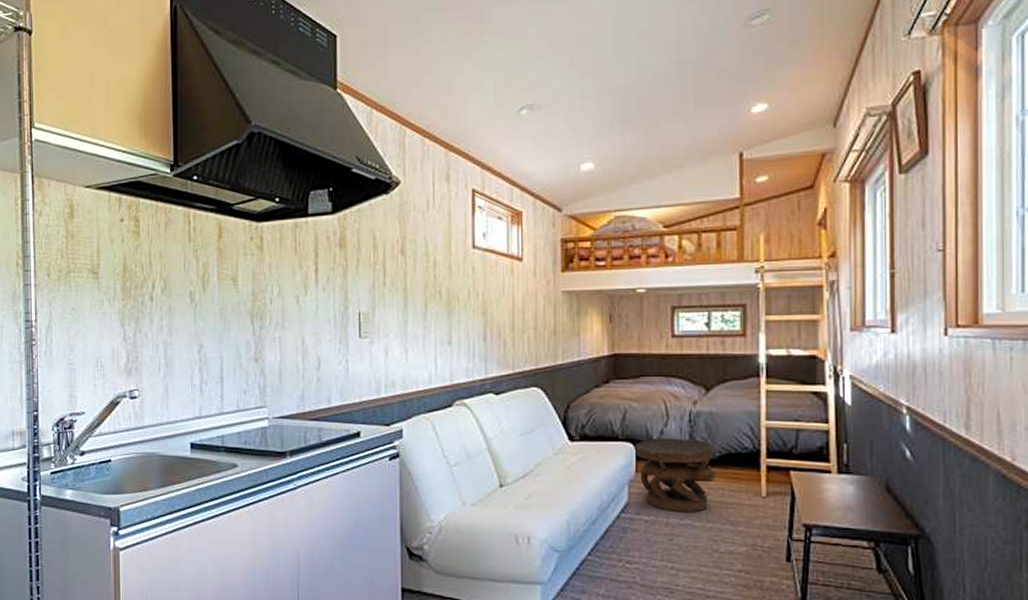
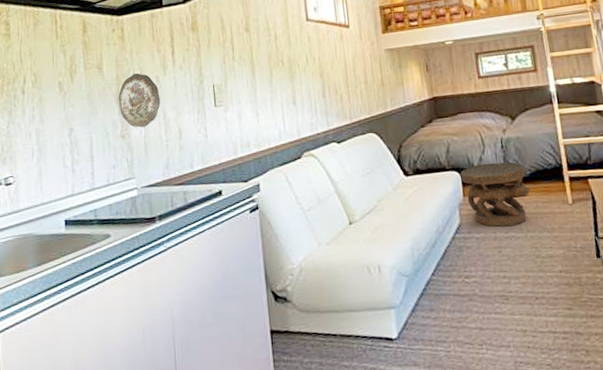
decorative plate: none [253,290,299,352] -> present [118,73,161,128]

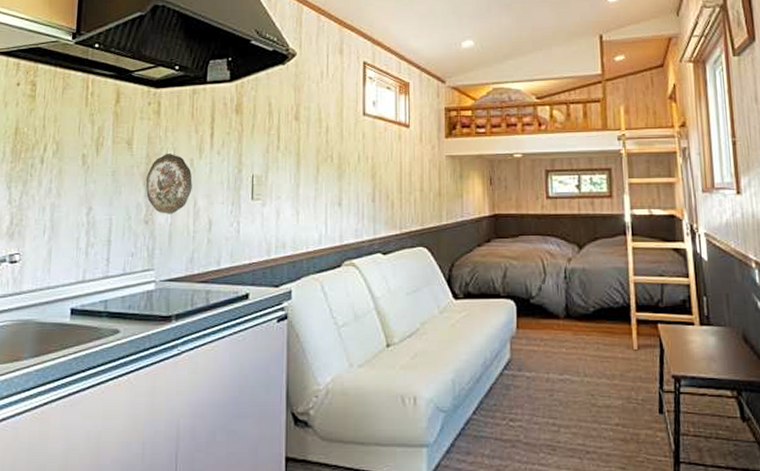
side table: present [460,162,531,227] -> none [516,294,592,368]

